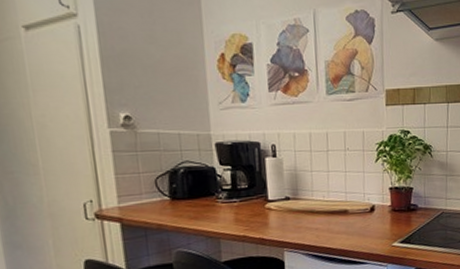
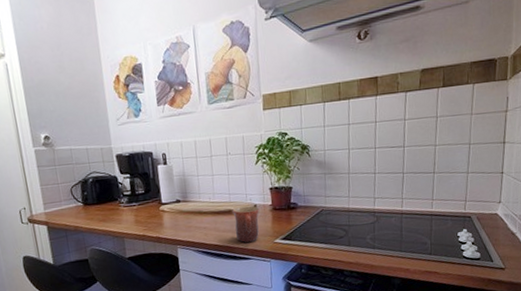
mug: none [348,206,378,246] -> present [232,206,260,243]

